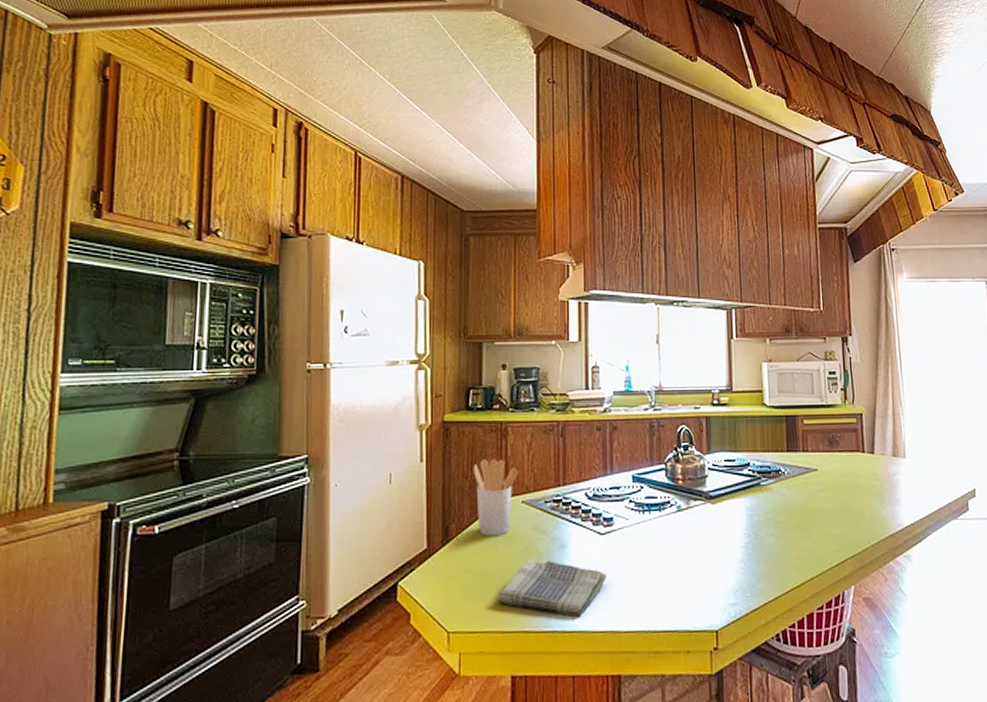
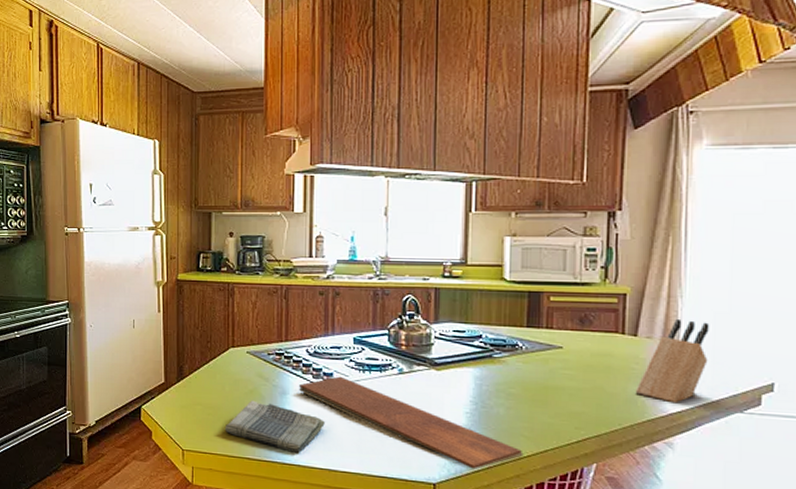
utensil holder: present [473,459,518,537] -> none [203,314,244,379]
chopping board: none [579,520,794,608] -> present [299,376,524,469]
knife block: none [877,434,928,516] -> present [635,318,710,403]

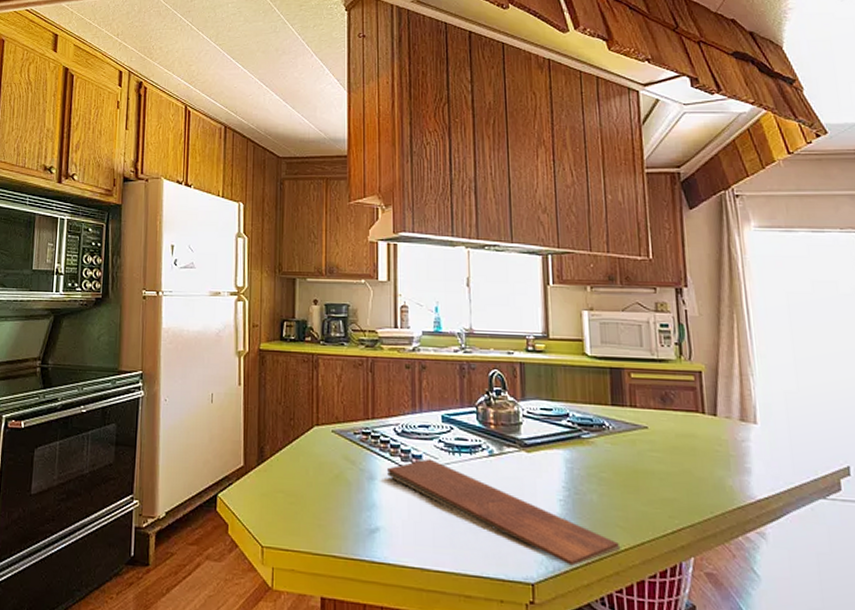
dish towel: present [224,400,325,454] -> none [308,486,415,550]
knife block: present [635,318,710,403] -> none [721,397,786,489]

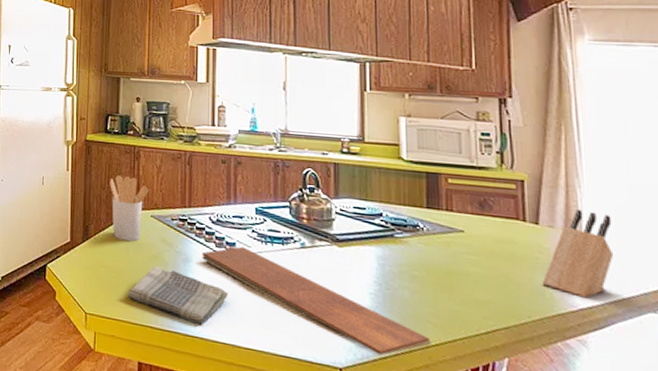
utensil holder: none [286,388,329,462] -> present [110,175,149,242]
dish towel: none [308,486,415,550] -> present [127,265,228,326]
knife block: none [721,397,786,489] -> present [541,208,614,298]

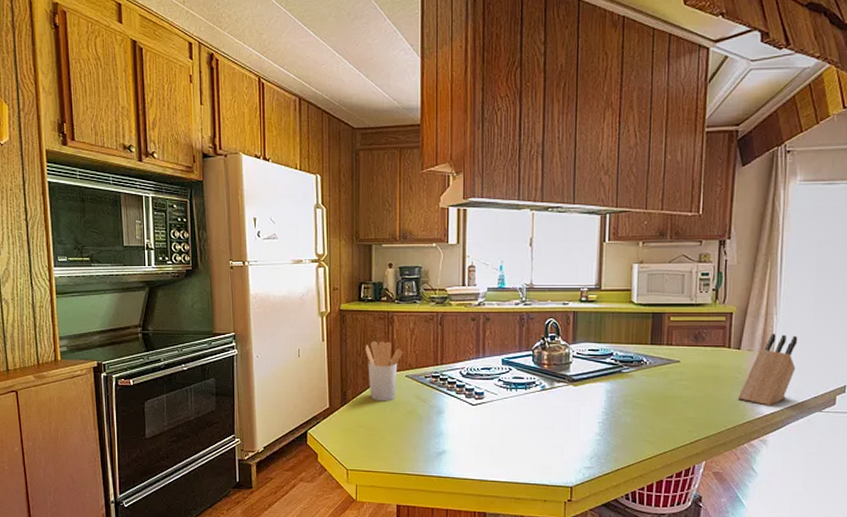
dish towel: present [127,265,228,326] -> none [385,420,476,468]
chopping board: present [202,246,432,356] -> none [453,395,646,472]

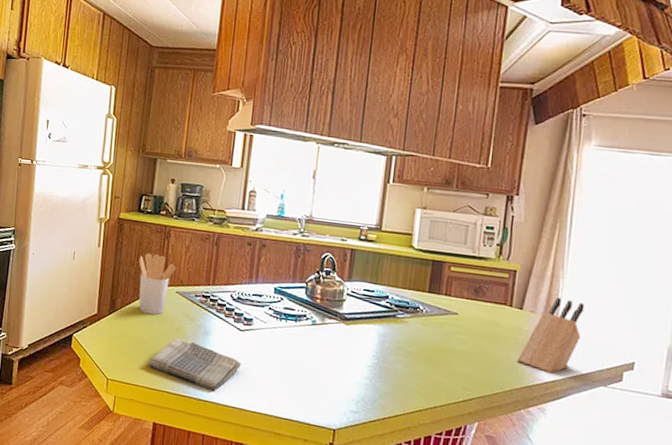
dish towel: none [385,420,476,468] -> present [148,337,241,392]

